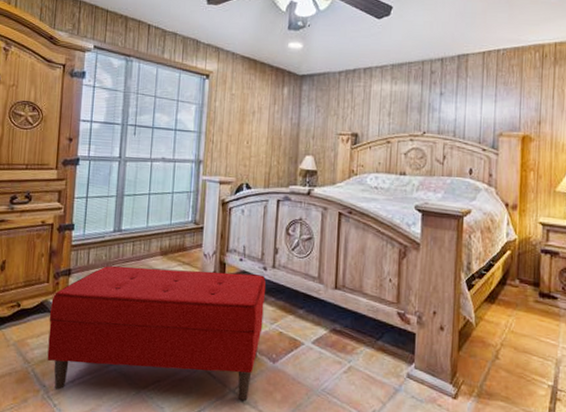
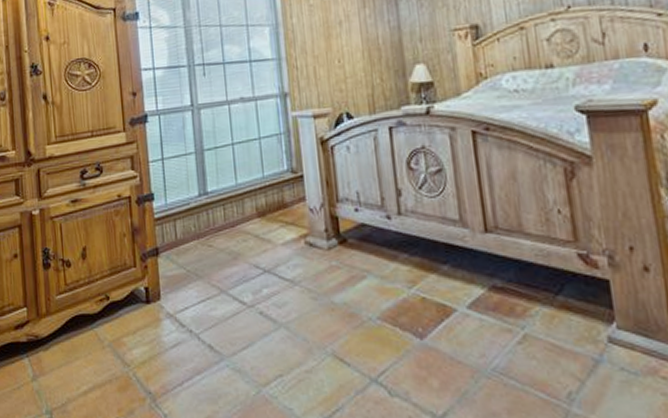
bench: present [47,265,266,401] -> none [142,226,399,396]

